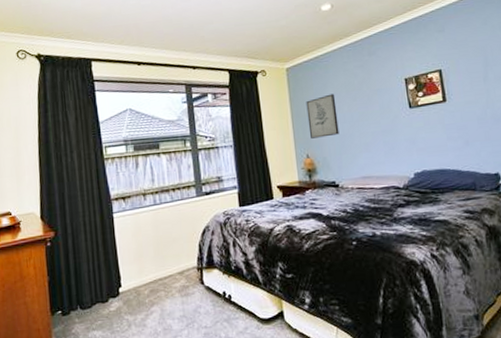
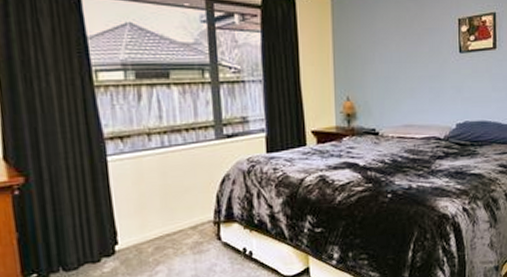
wall art: present [306,93,339,139] -> none [350,28,384,79]

